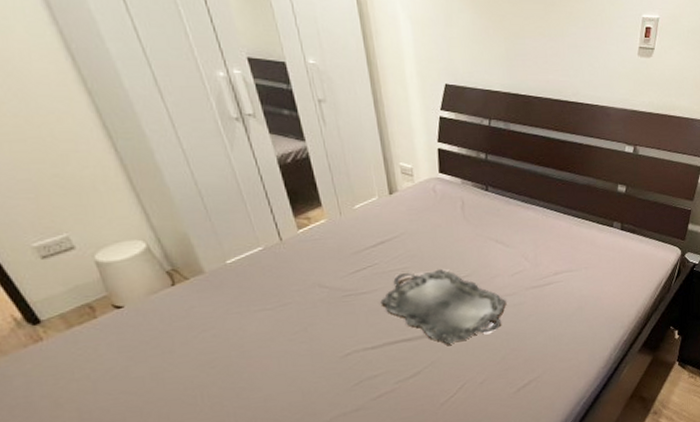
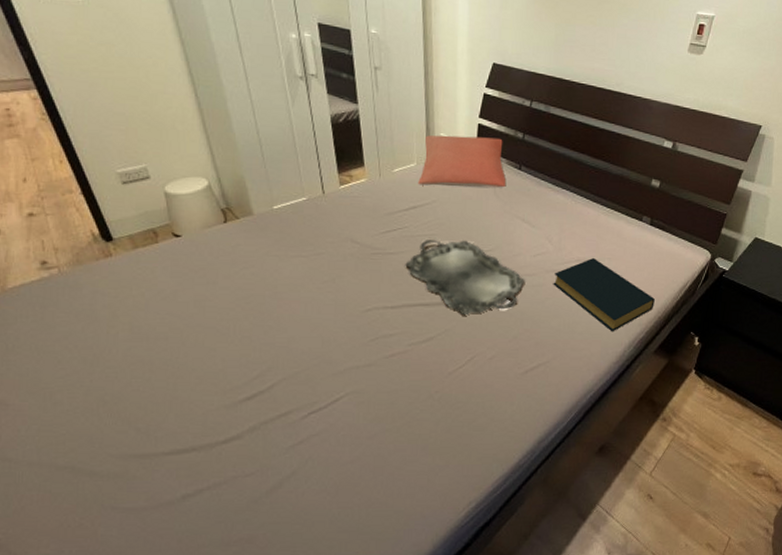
pillow: none [382,161,475,219] -> present [418,135,506,188]
hardback book: none [534,268,634,339] -> present [553,257,655,332]

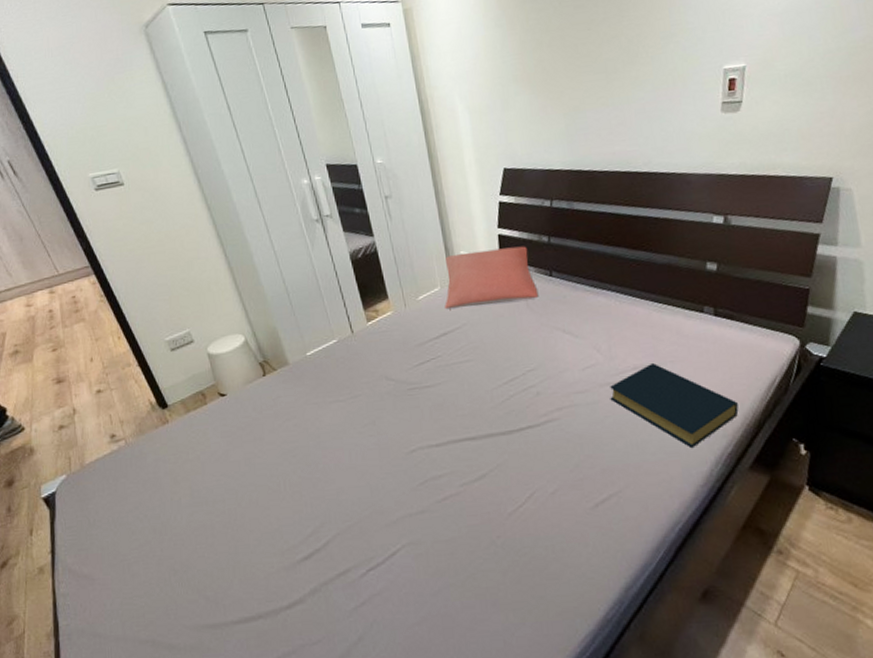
serving tray: present [405,240,526,314] -> none [444,363,578,445]

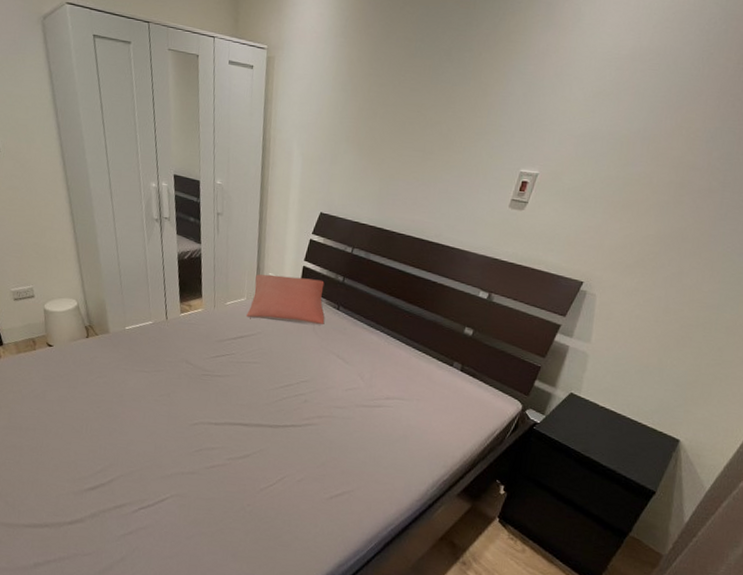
hardback book: present [610,362,739,449] -> none [362,397,461,471]

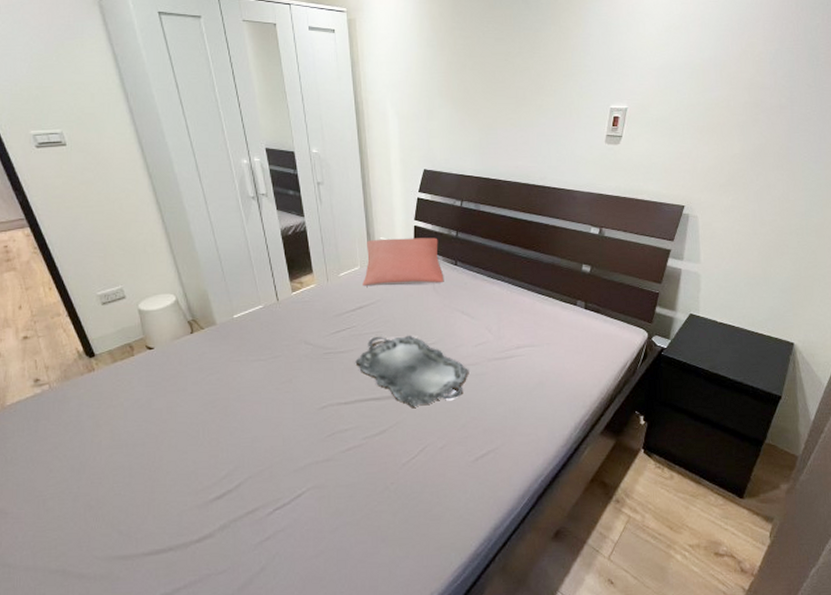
serving tray: none [230,366,337,438] -> present [355,336,469,406]

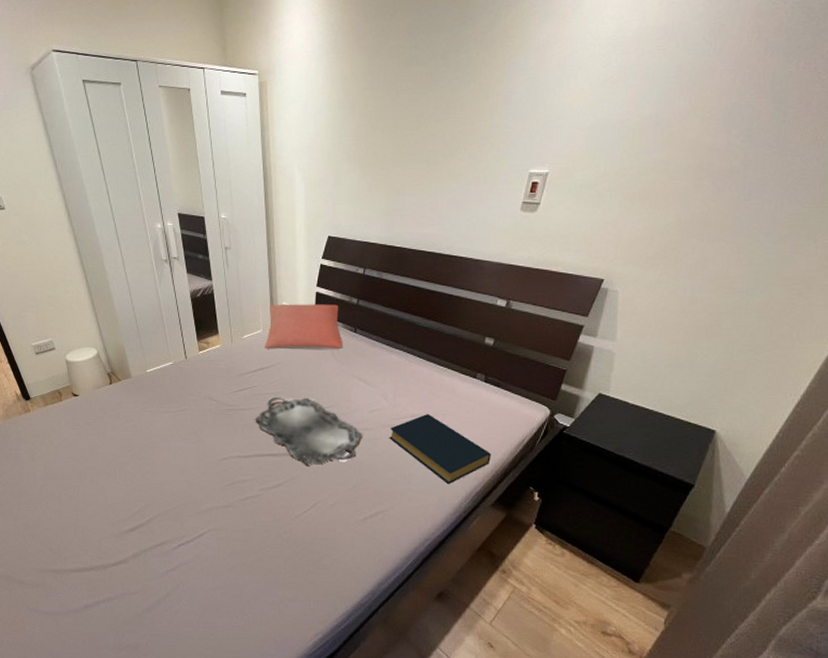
hardback book: none [496,343,596,416] -> present [389,413,491,485]

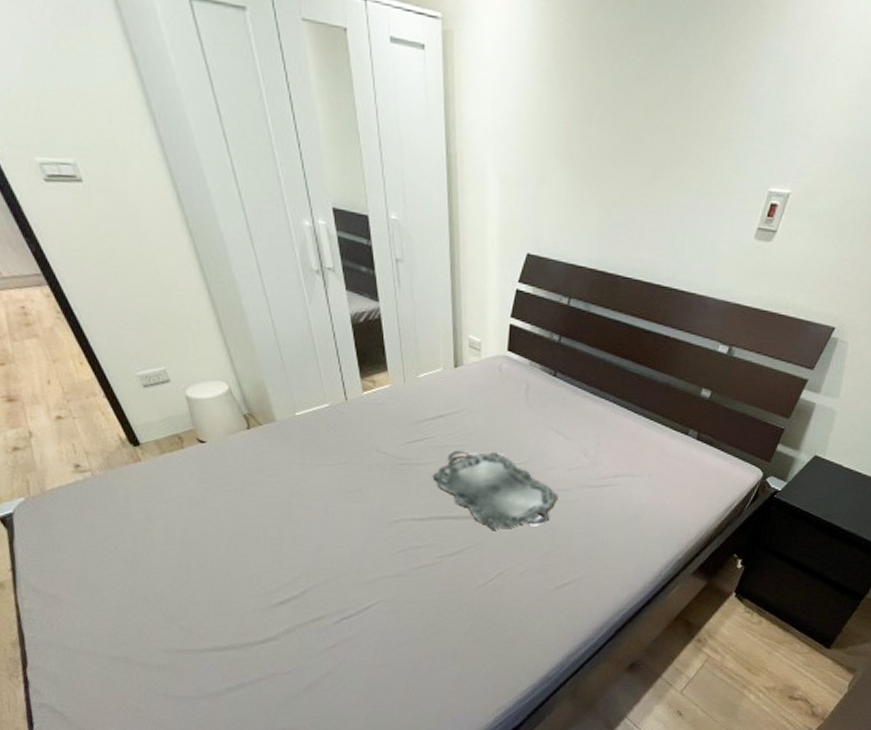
pillow: present [264,304,343,350] -> none [445,336,540,396]
hardback book: present [389,413,491,485] -> none [587,473,697,552]

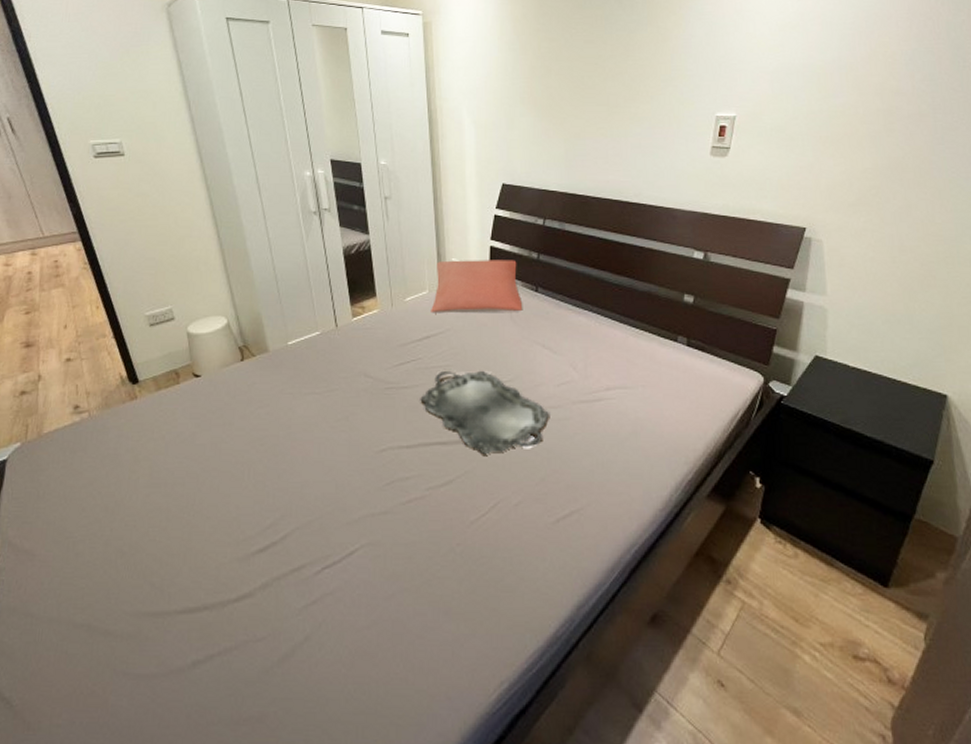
pillow: none [445,336,540,396] -> present [431,260,523,314]

